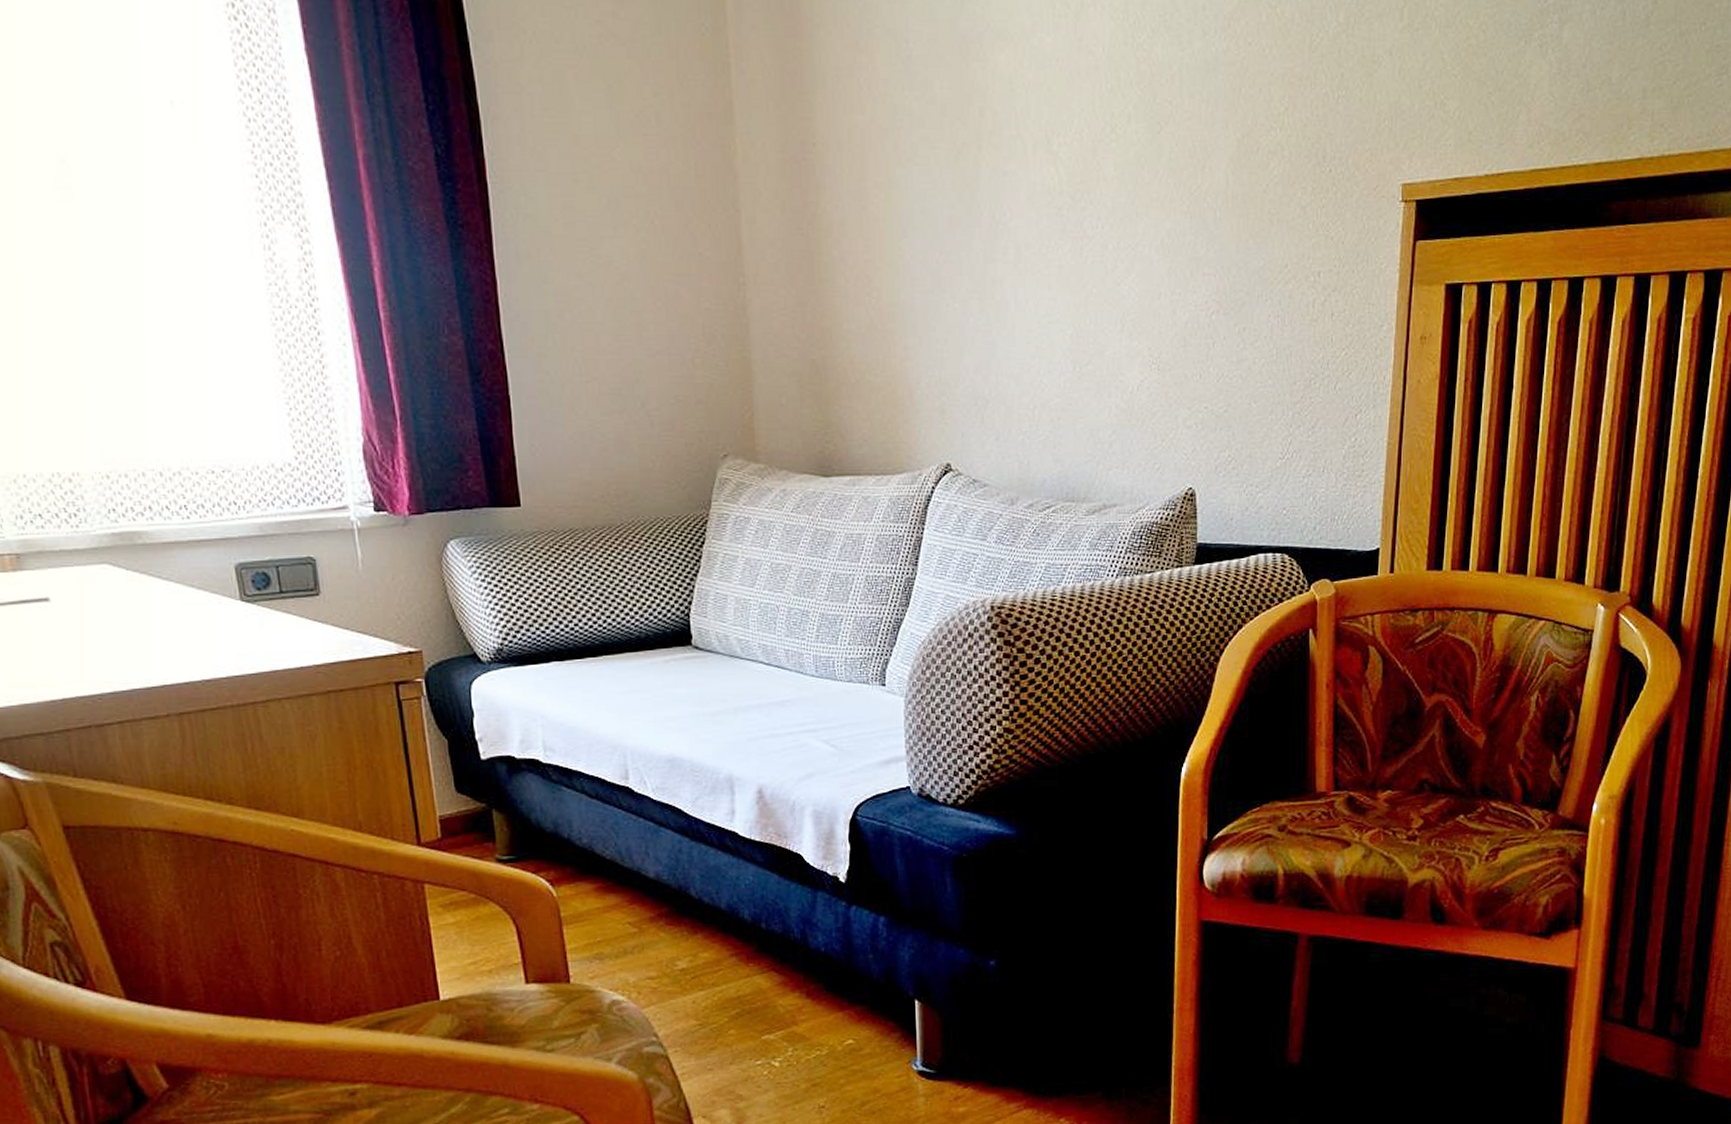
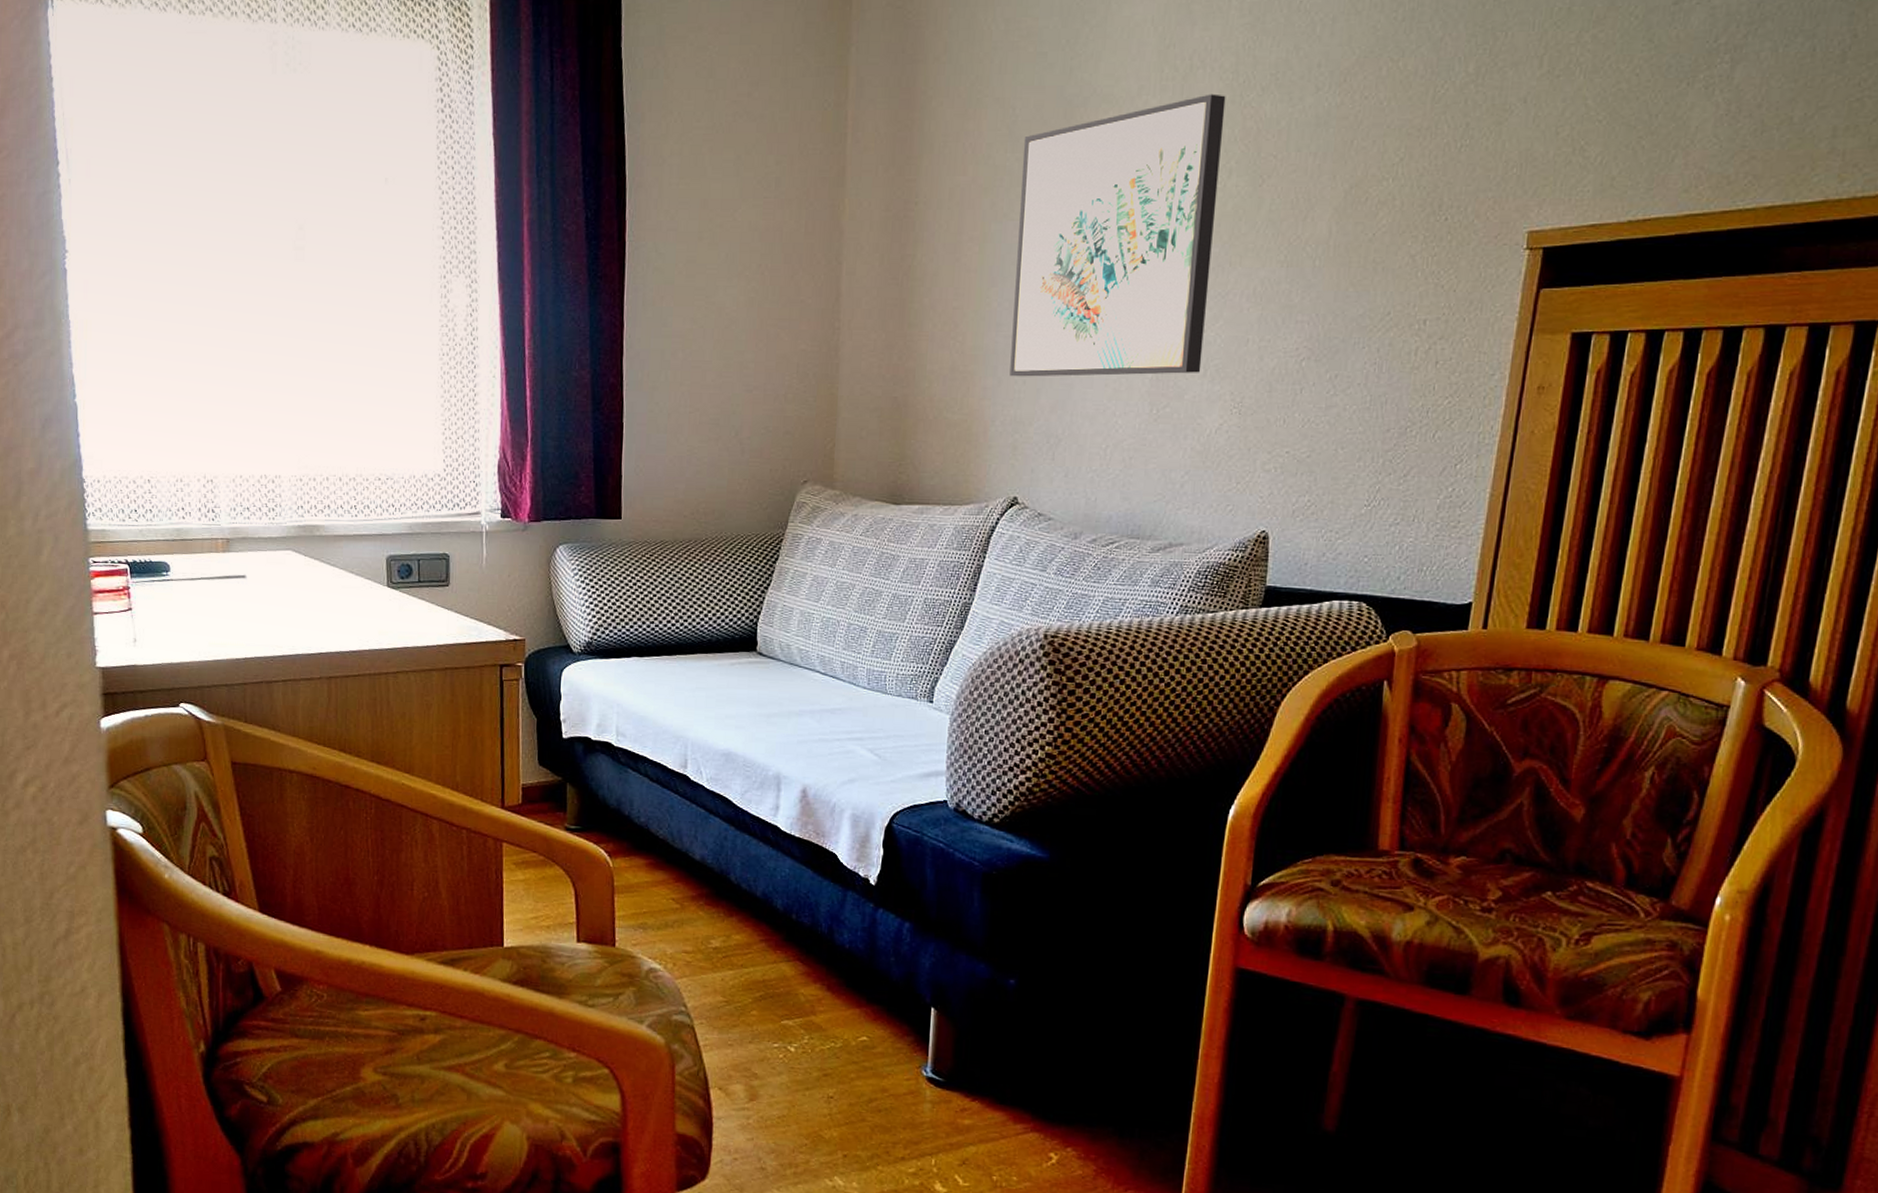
wall art: none [920,33,1119,335] -> present [1009,94,1226,377]

